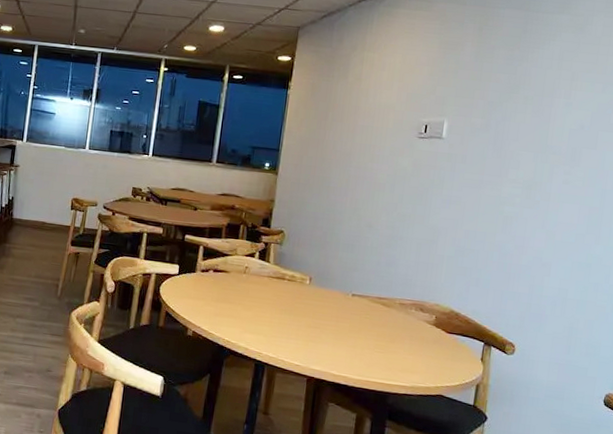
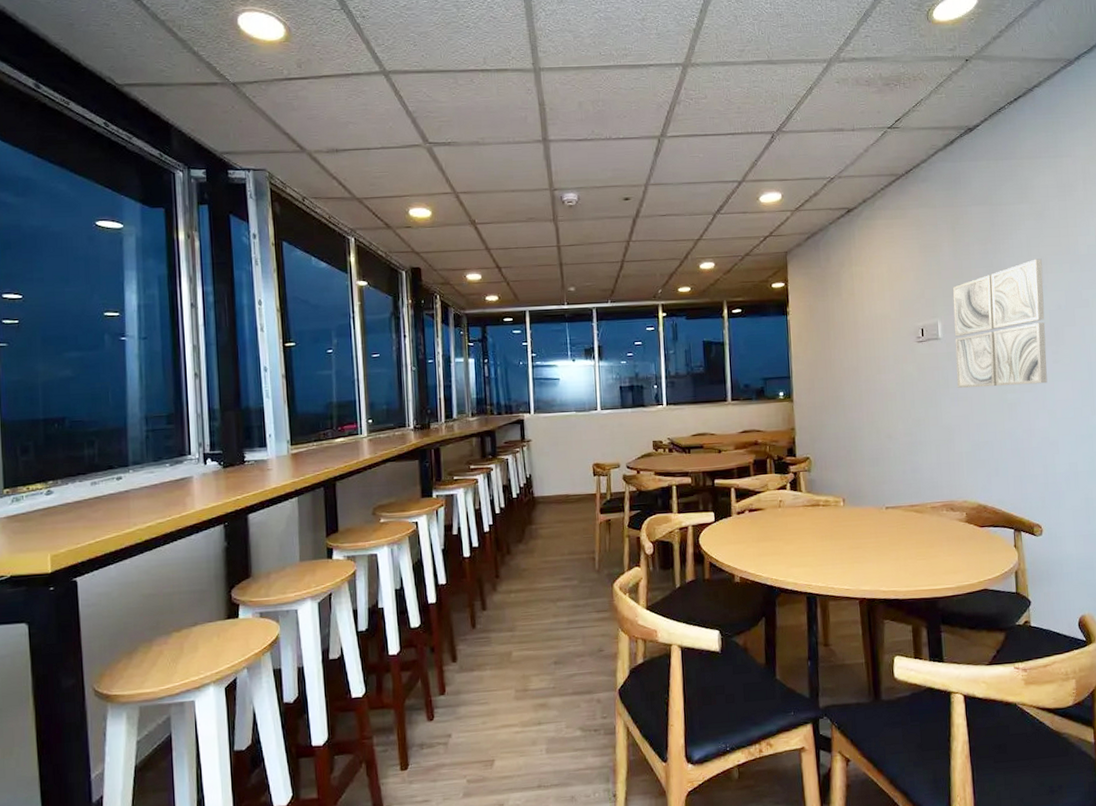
wall art: none [452,73,573,203] -> present [952,258,1048,388]

